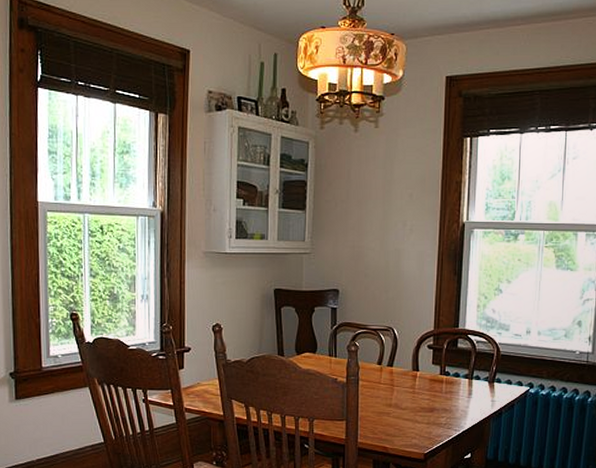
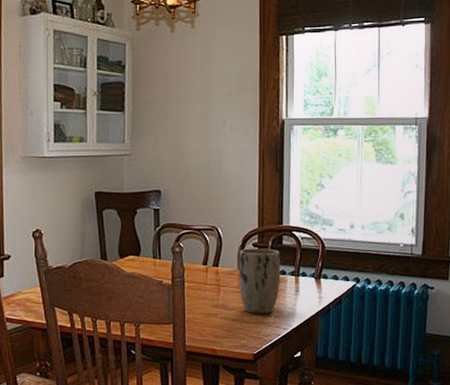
plant pot: none [412,349,455,415] -> present [238,248,281,314]

